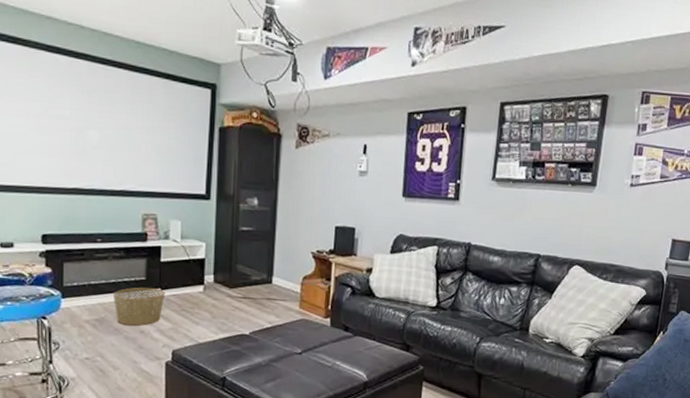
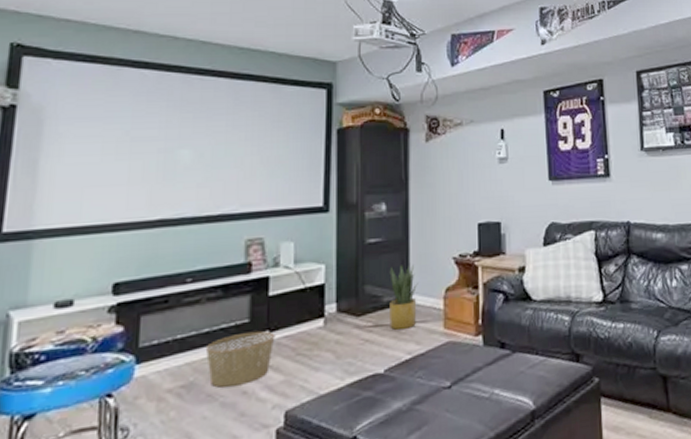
planter: none [256,252,281,304] -> present [389,264,418,330]

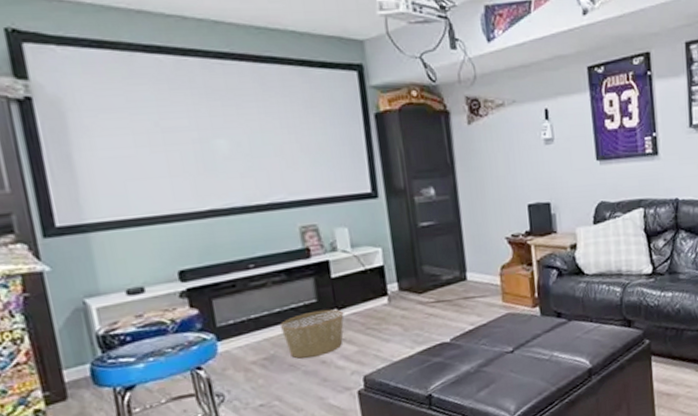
planter: present [389,264,418,330] -> none [445,245,476,305]

